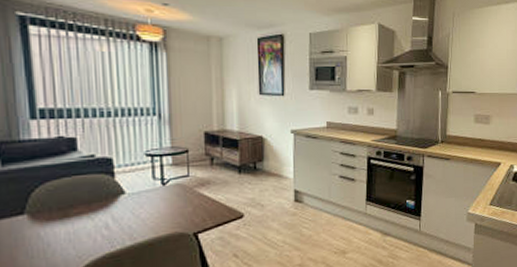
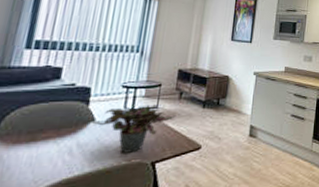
potted plant: none [121,173,211,225] -> present [91,105,176,153]

